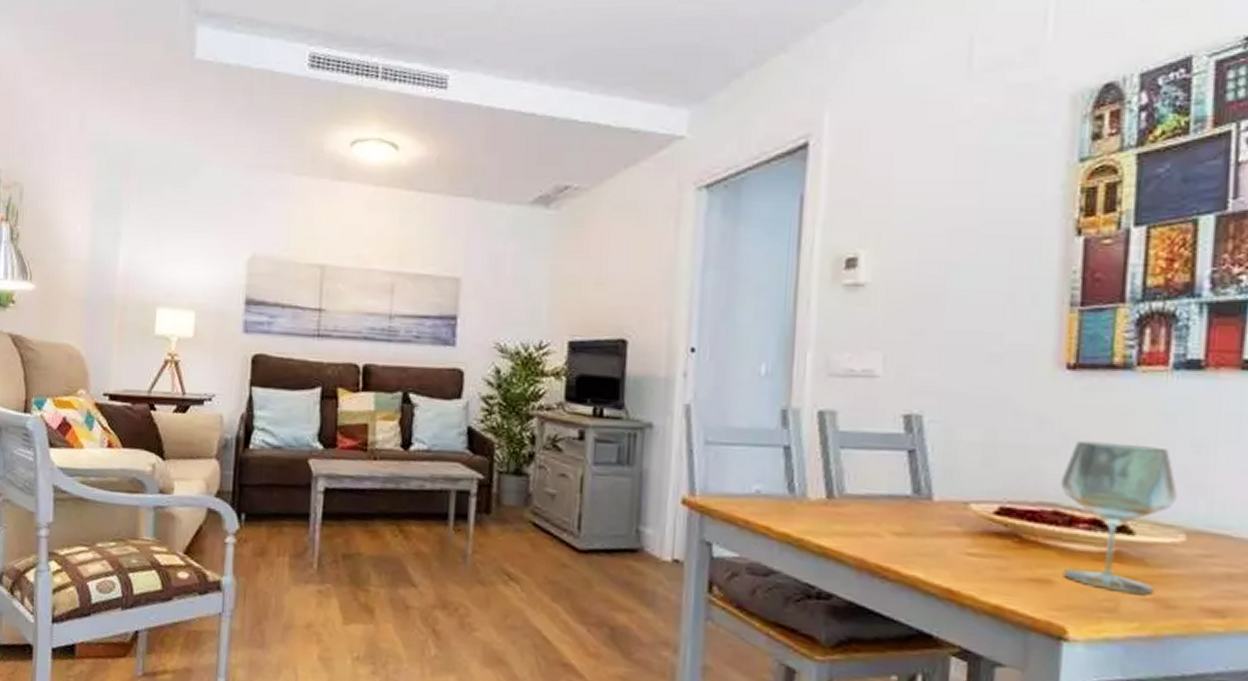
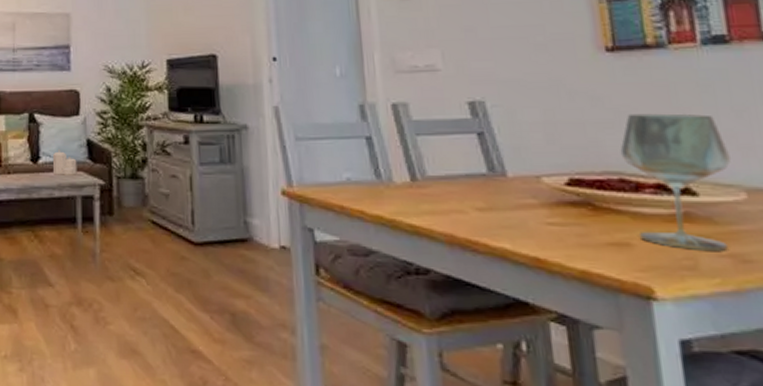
candle: none [426,435,454,468] -> present [52,149,77,177]

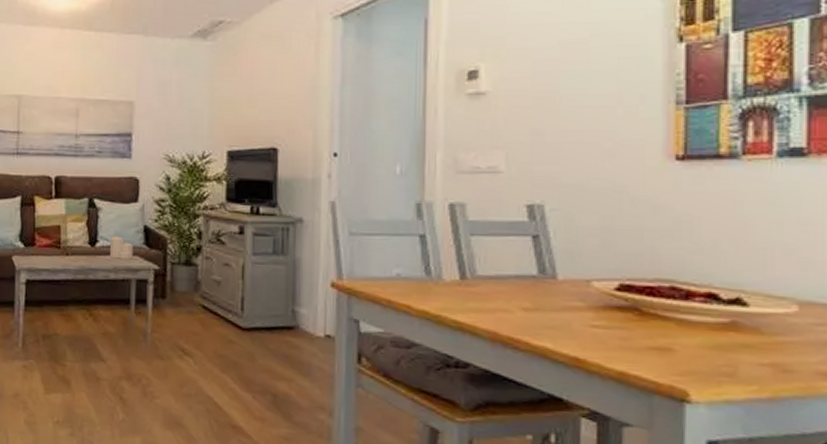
wine glass: present [620,113,731,251] -> none [675,223,787,360]

